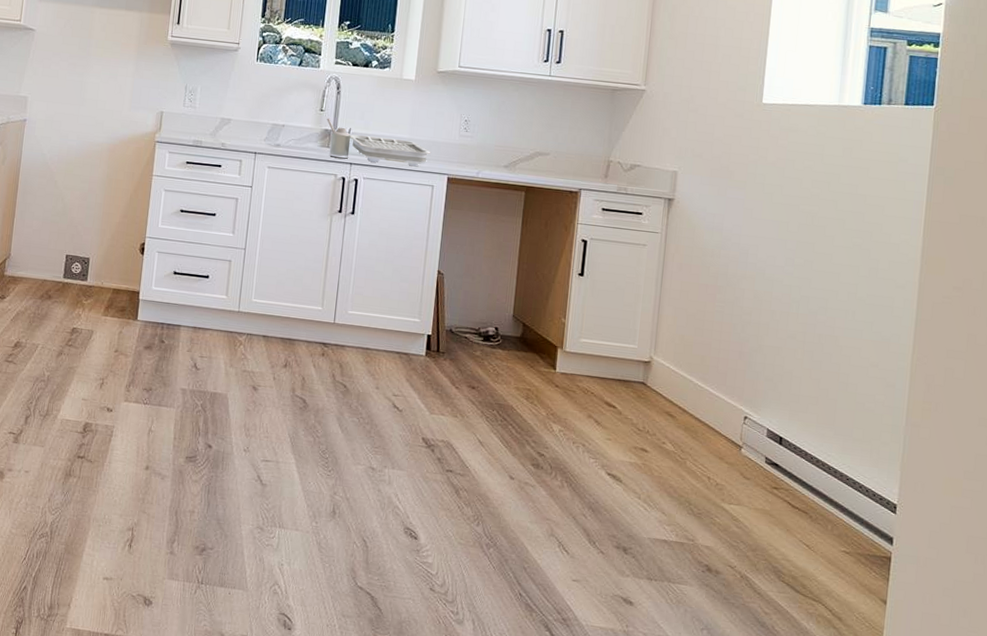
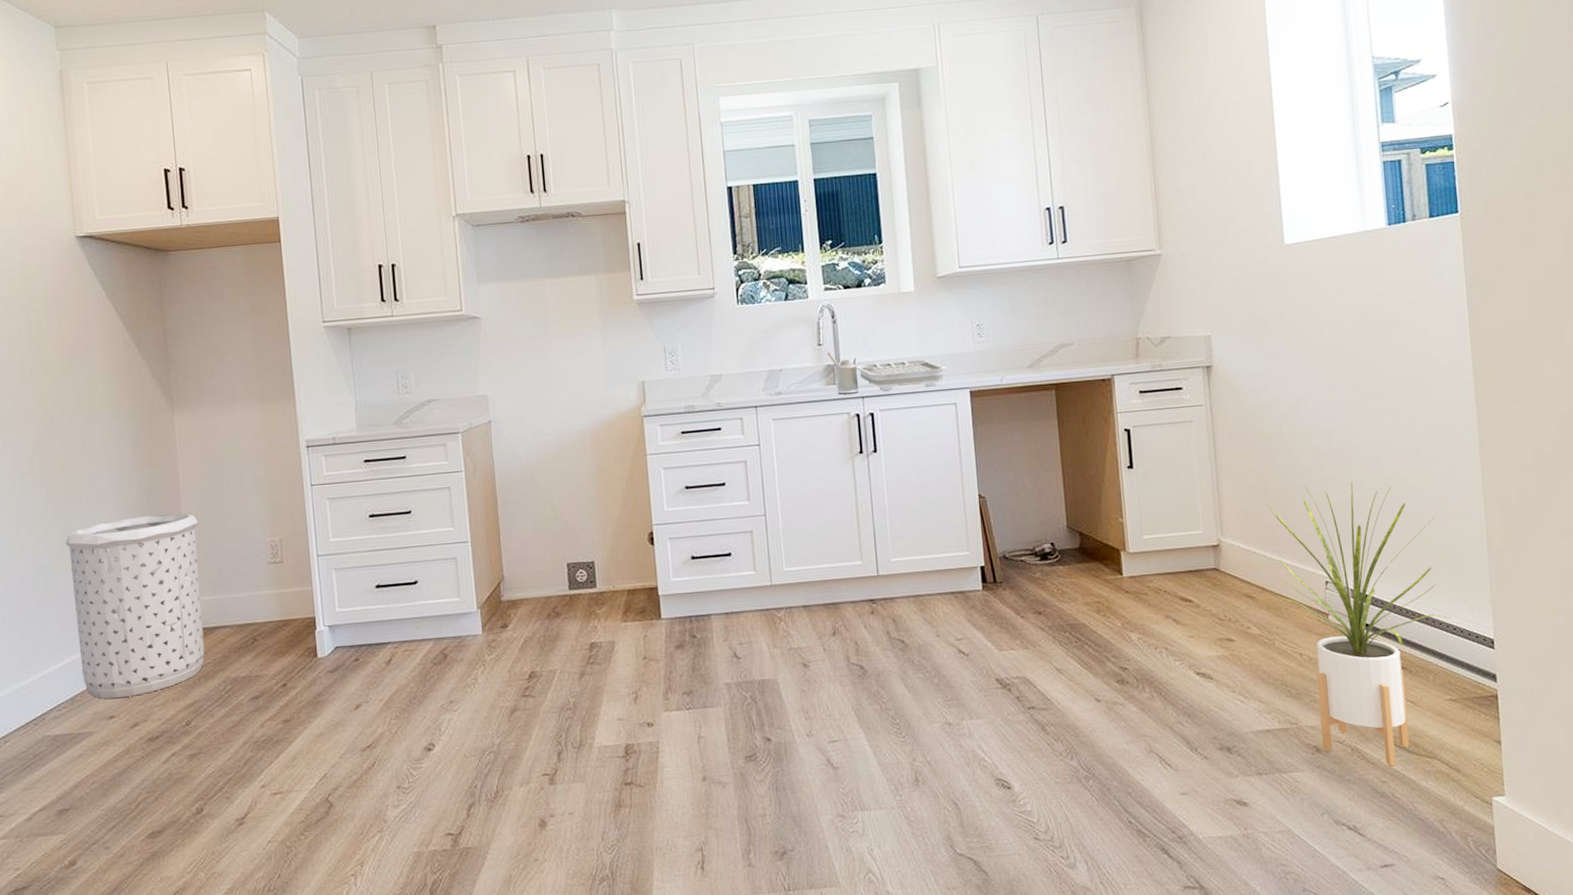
house plant: none [696,325,861,601] -> present [1267,481,1452,767]

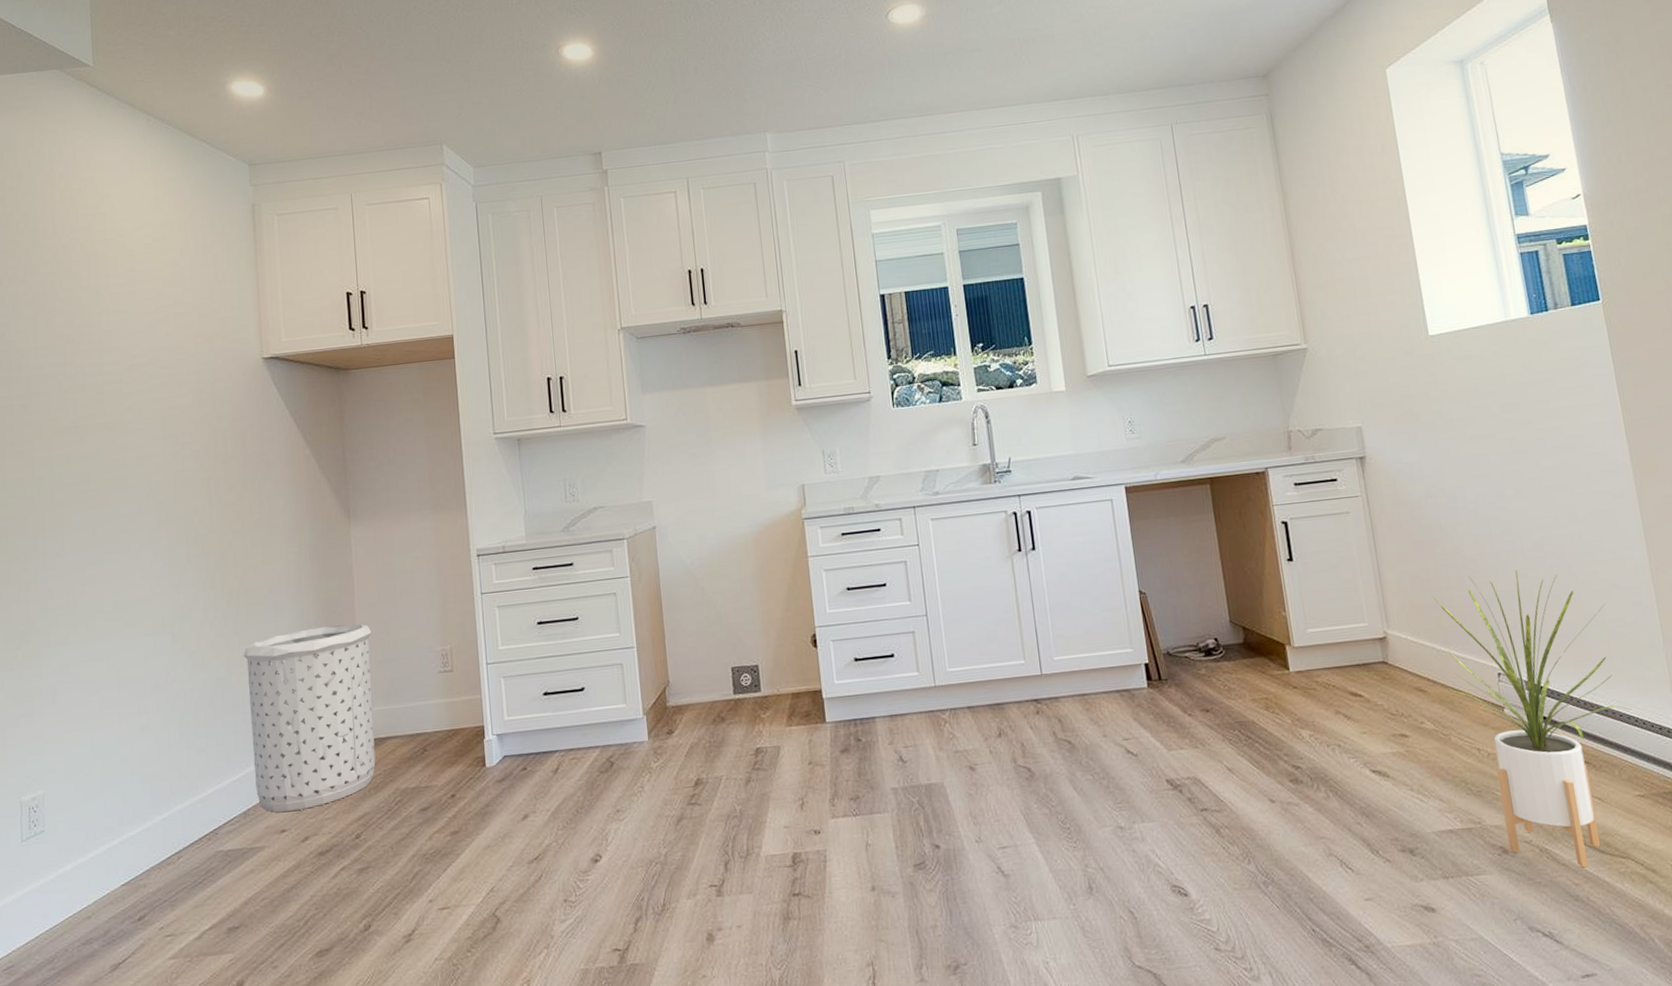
soap dispenser: present [827,351,859,395] -> none [982,451,1015,493]
dish rack: present [856,359,947,391] -> none [1011,456,1102,489]

